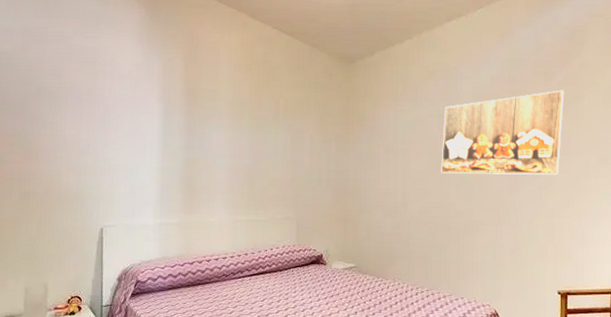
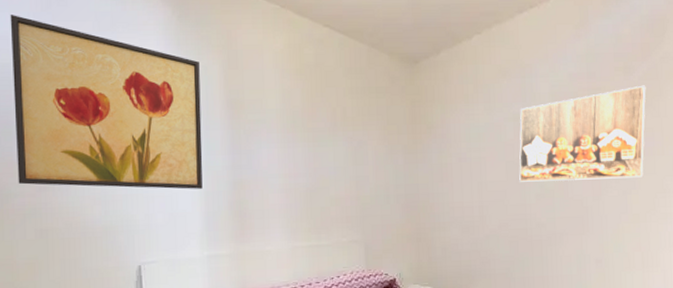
wall art: none [9,12,165,165] -> present [10,15,203,189]

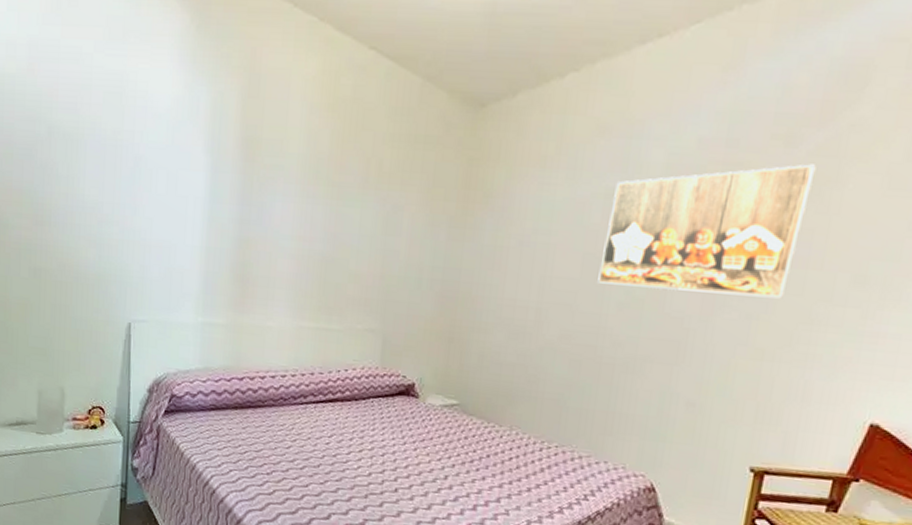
wall art: present [10,15,203,189] -> none [16,15,216,243]

